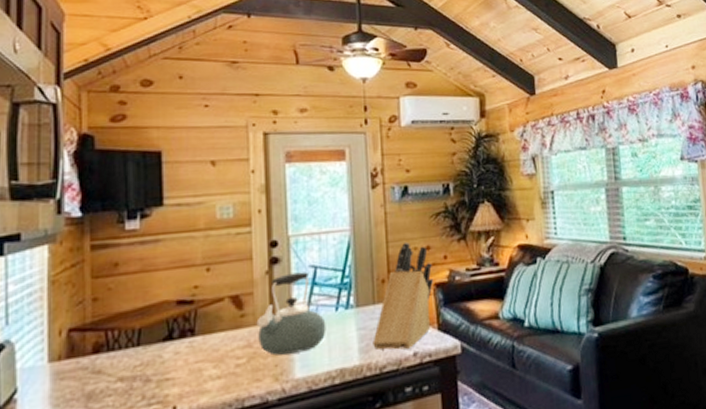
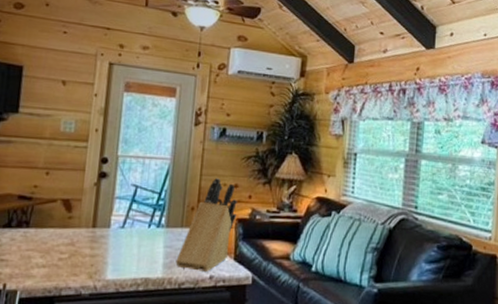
kettle: present [256,272,326,355] -> none [80,188,139,258]

